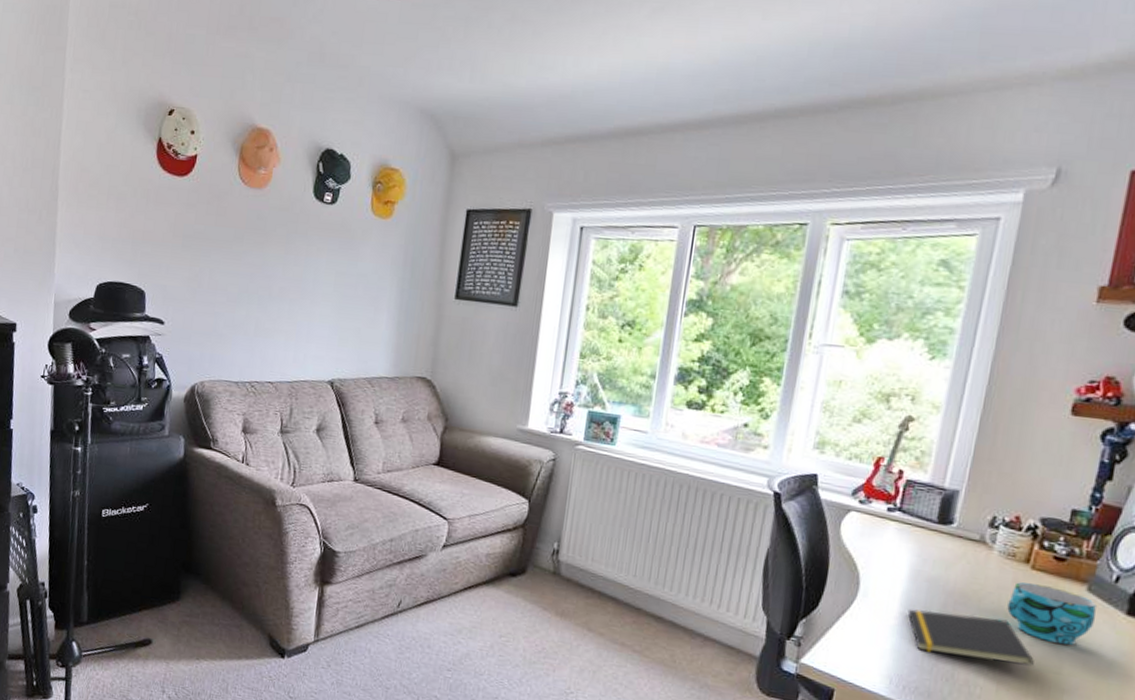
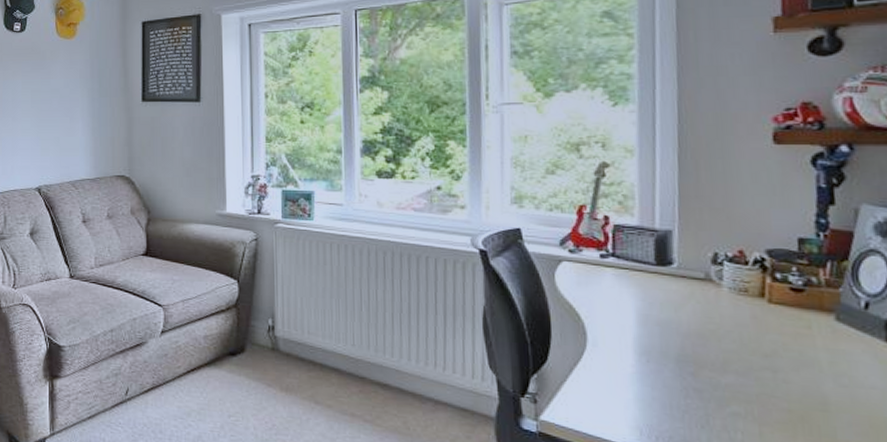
notepad: present [907,609,1034,666] -> none [644,355,795,405]
cup: present [1007,582,1096,645] -> none [751,317,853,379]

